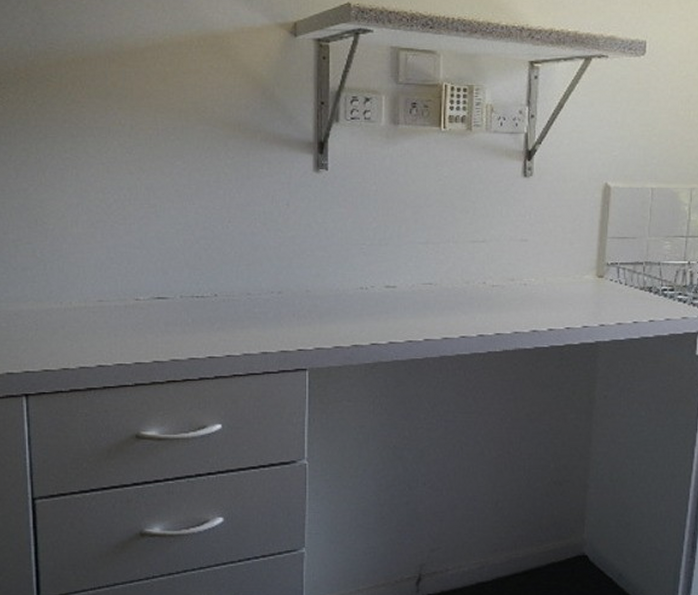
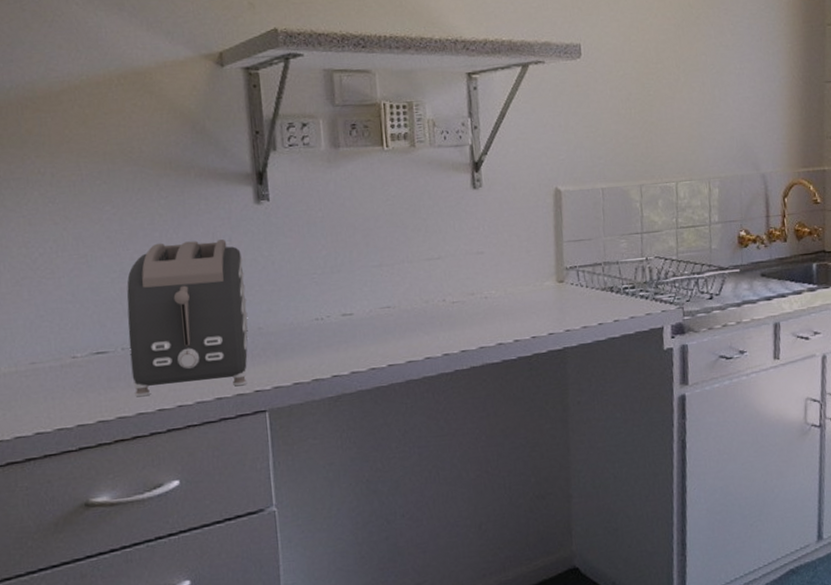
toaster: none [187,200,298,343] -> present [126,239,248,397]

